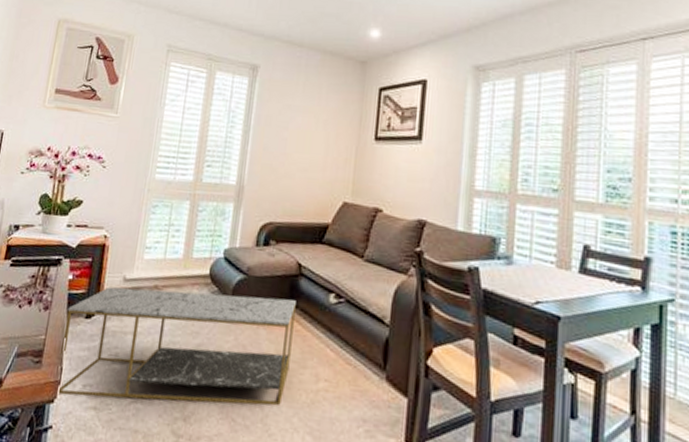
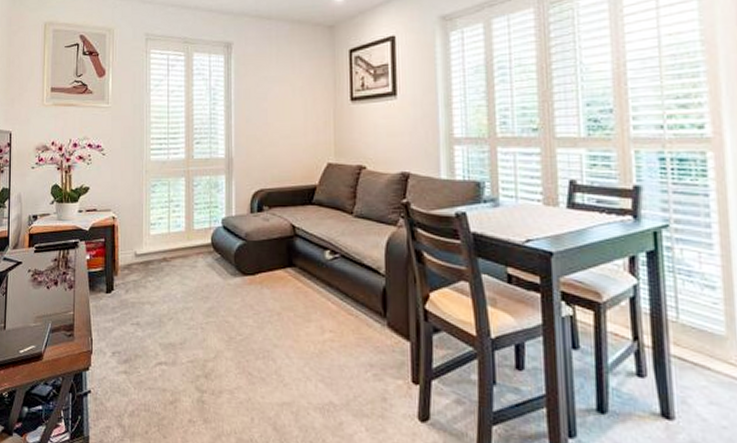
coffee table: present [59,287,296,406] -> none [89,259,295,363]

